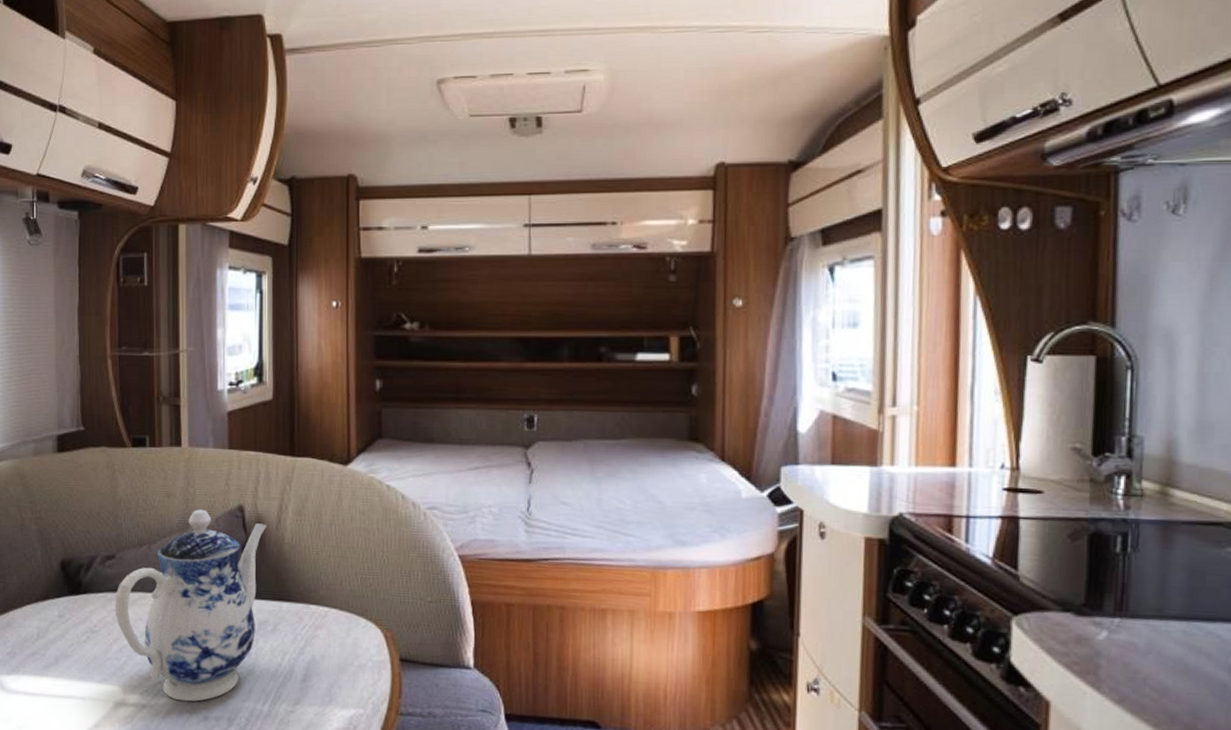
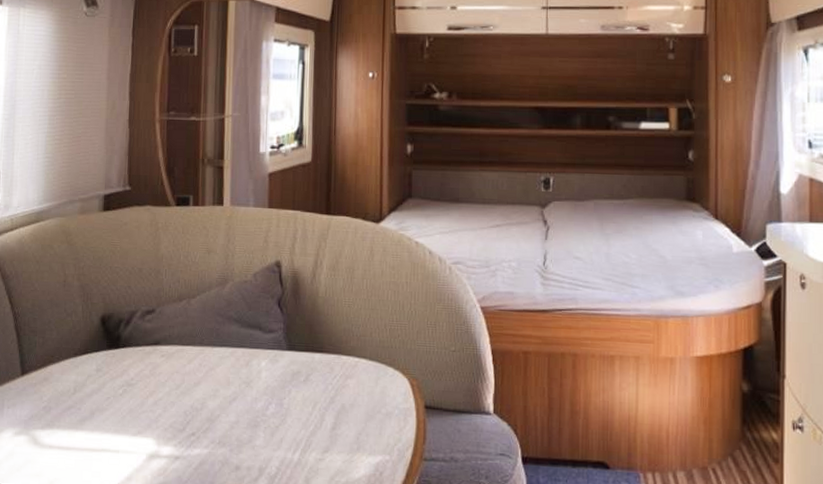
teapot: present [114,509,267,702] -> none [152,265,302,453]

